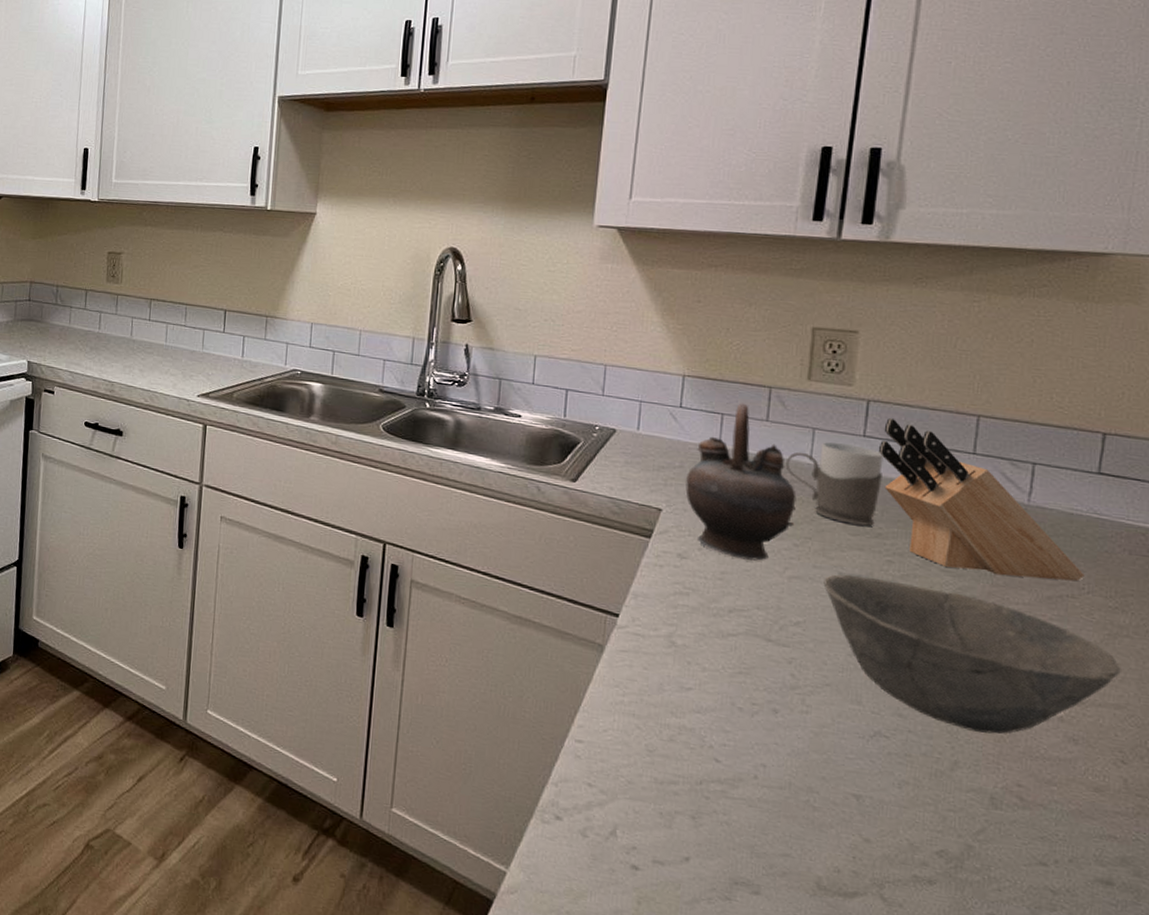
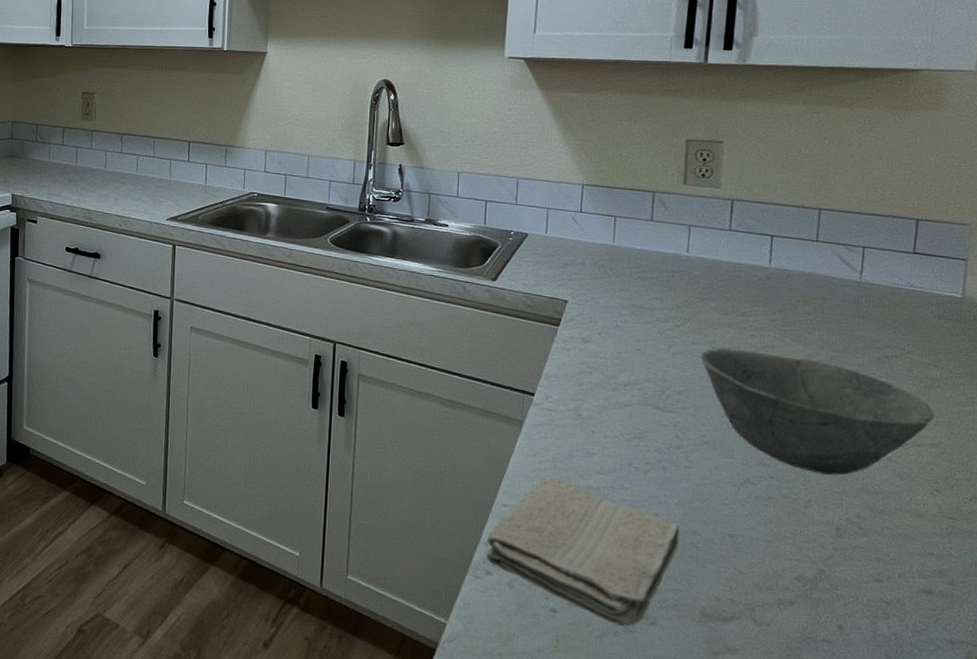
washcloth: none [556,712,792,894] -> present [486,477,679,627]
teapot: present [685,403,797,561] -> none [587,206,677,341]
mug: present [785,442,884,526] -> none [667,237,746,306]
knife block: present [878,418,1085,582] -> none [741,214,905,344]

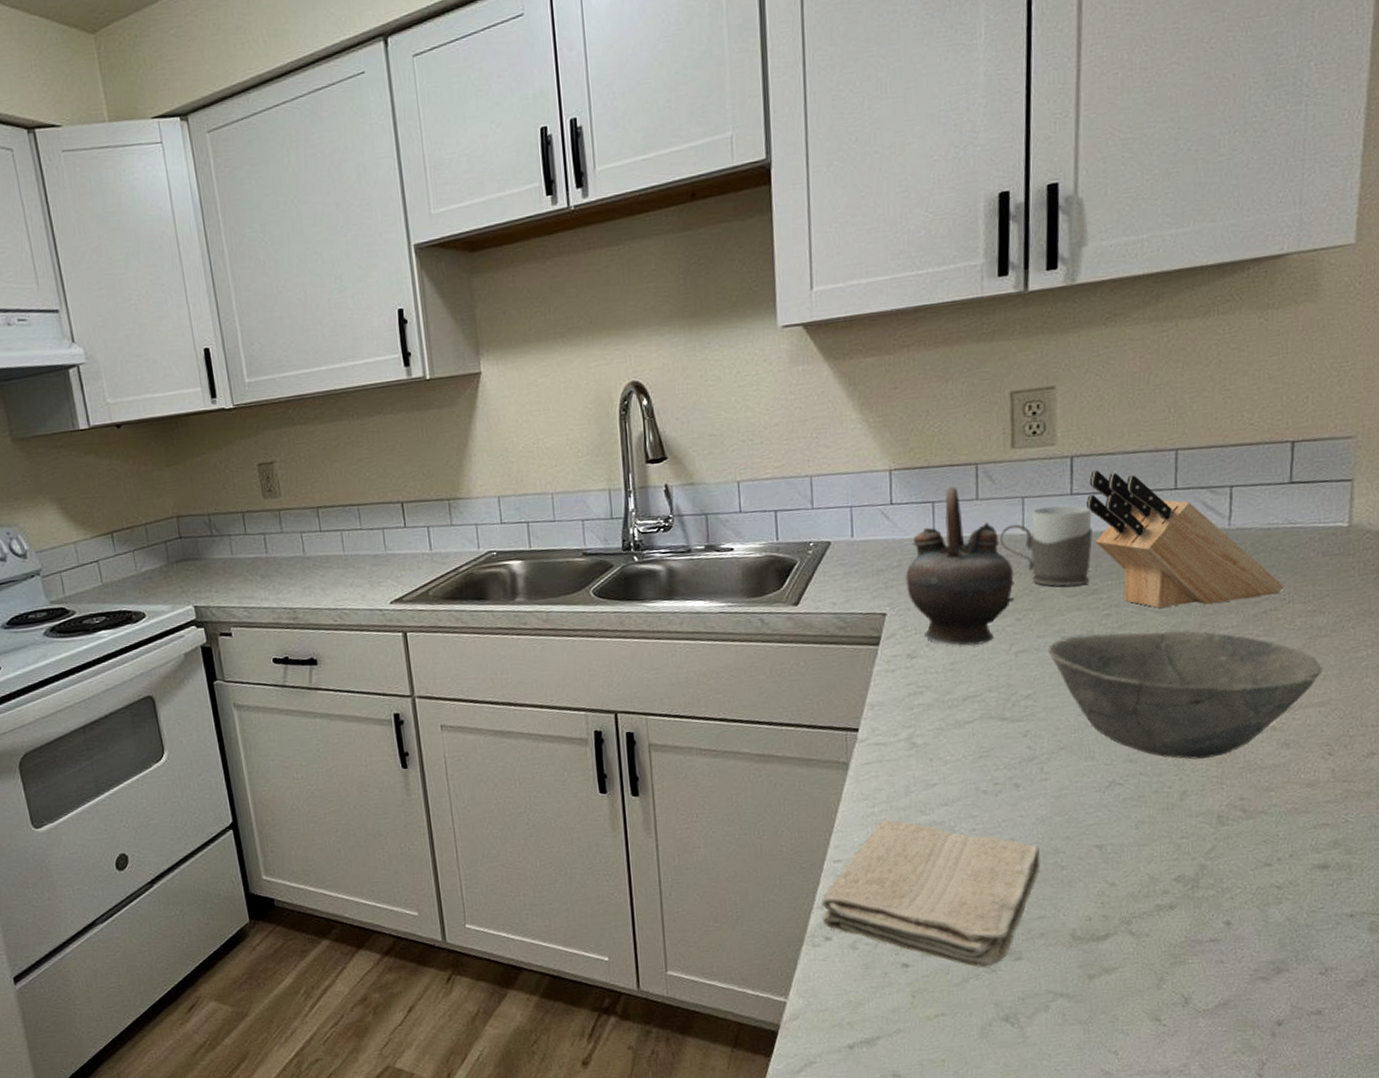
teapot: none [587,206,677,341] -> present [906,486,1015,646]
mug: none [667,237,746,306] -> present [999,505,1093,586]
knife block: none [741,214,905,344] -> present [1086,470,1285,609]

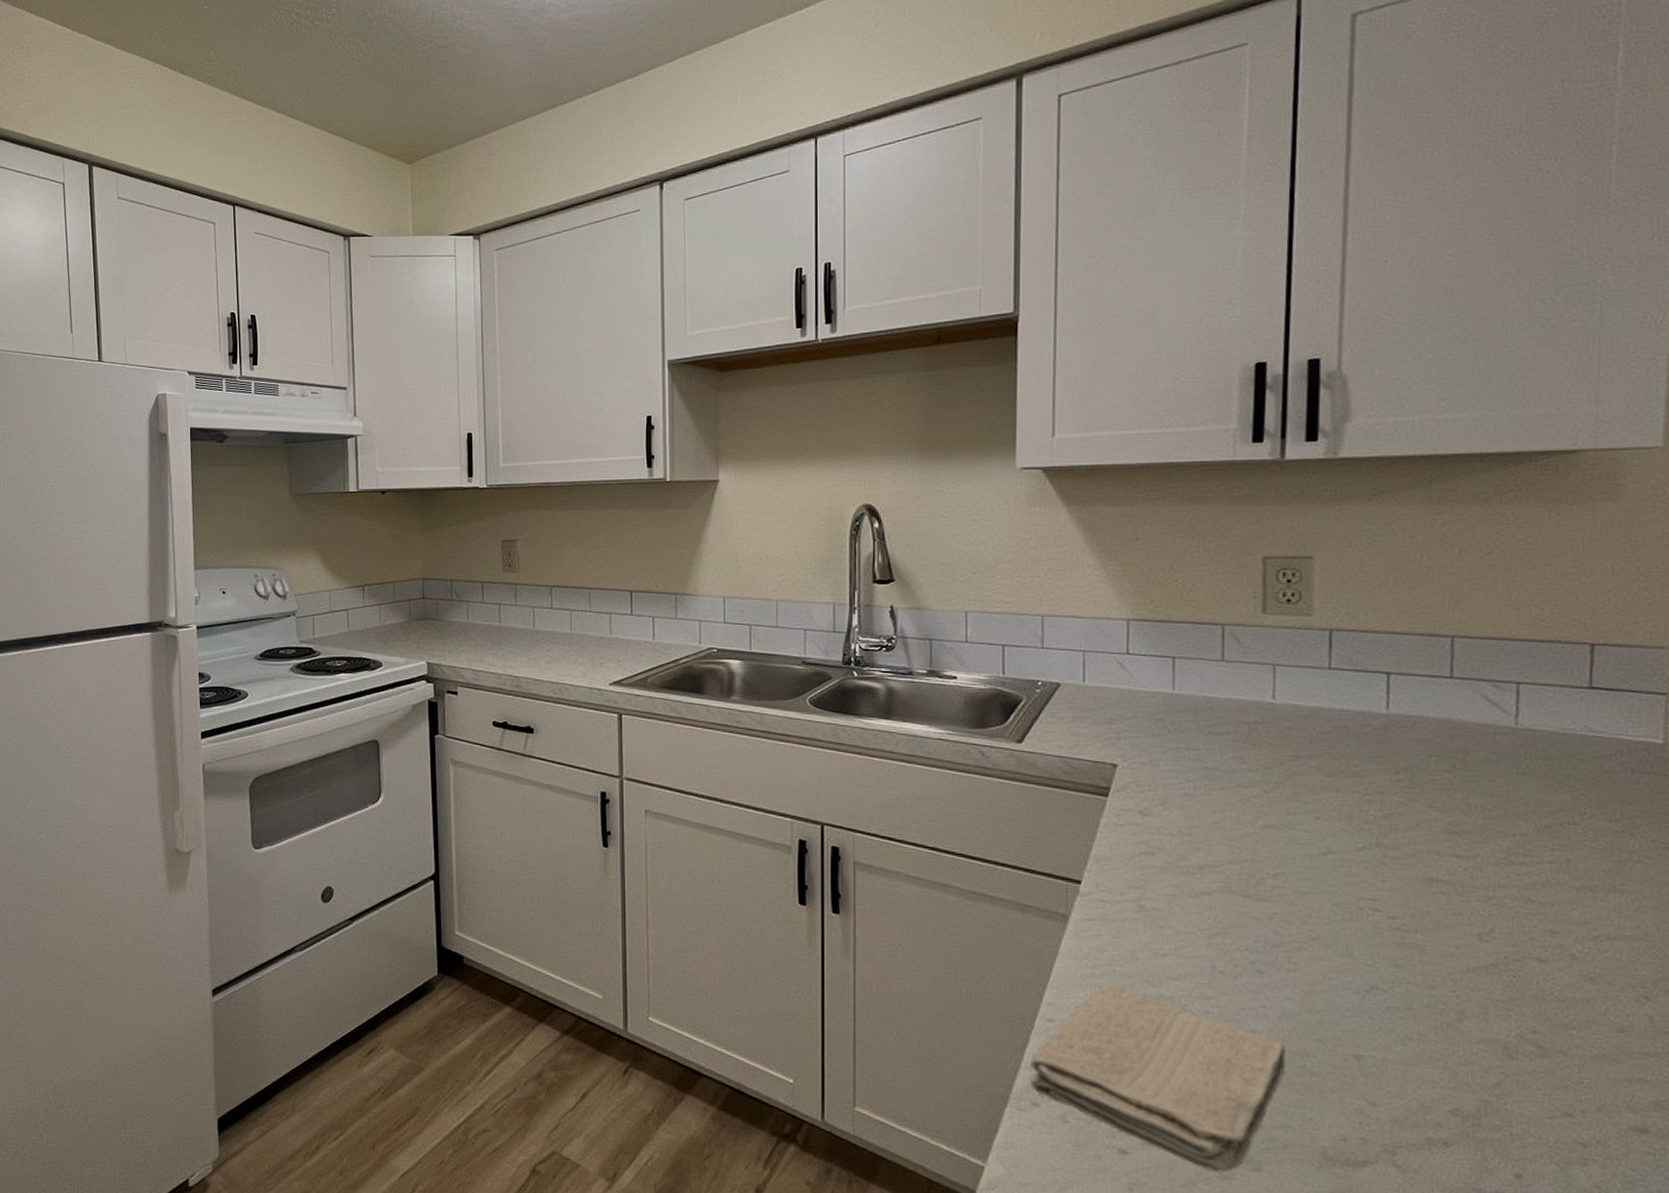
teapot: present [906,486,1015,646] -> none [1141,644,1263,812]
mug: present [999,505,1093,586] -> none [1247,678,1353,765]
bowl: present [1048,631,1323,760] -> none [1300,818,1635,979]
knife block: present [1086,470,1285,609] -> none [1346,647,1585,807]

